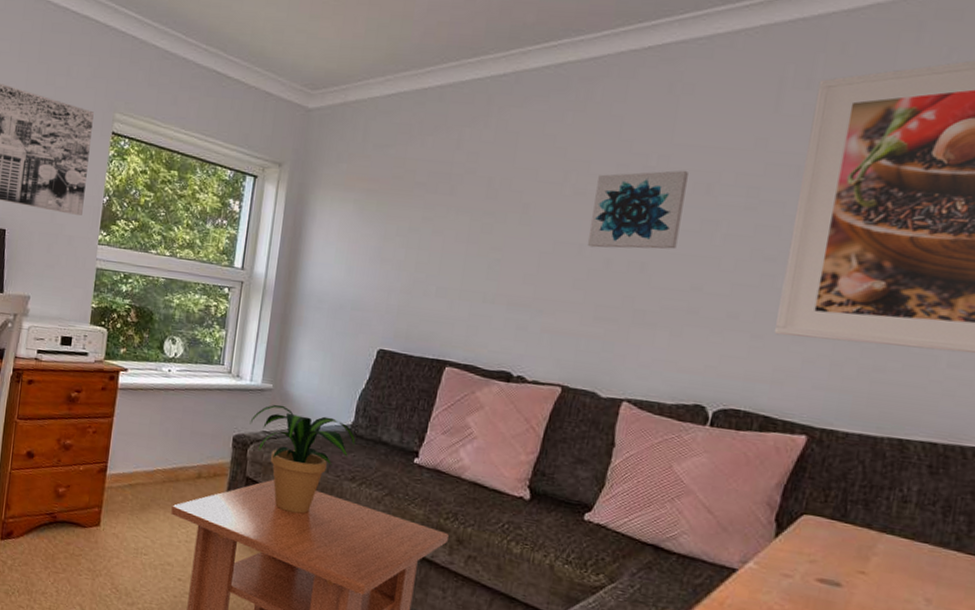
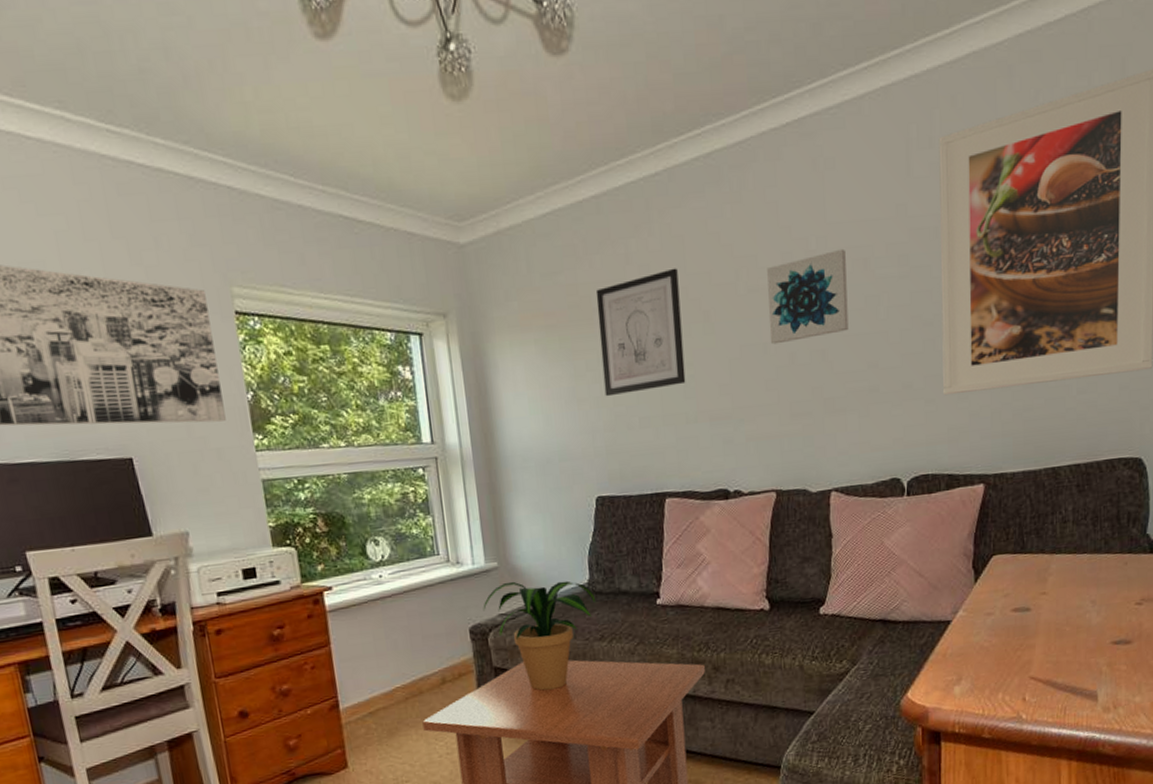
wall art: none [408,159,506,266] -> present [595,268,686,397]

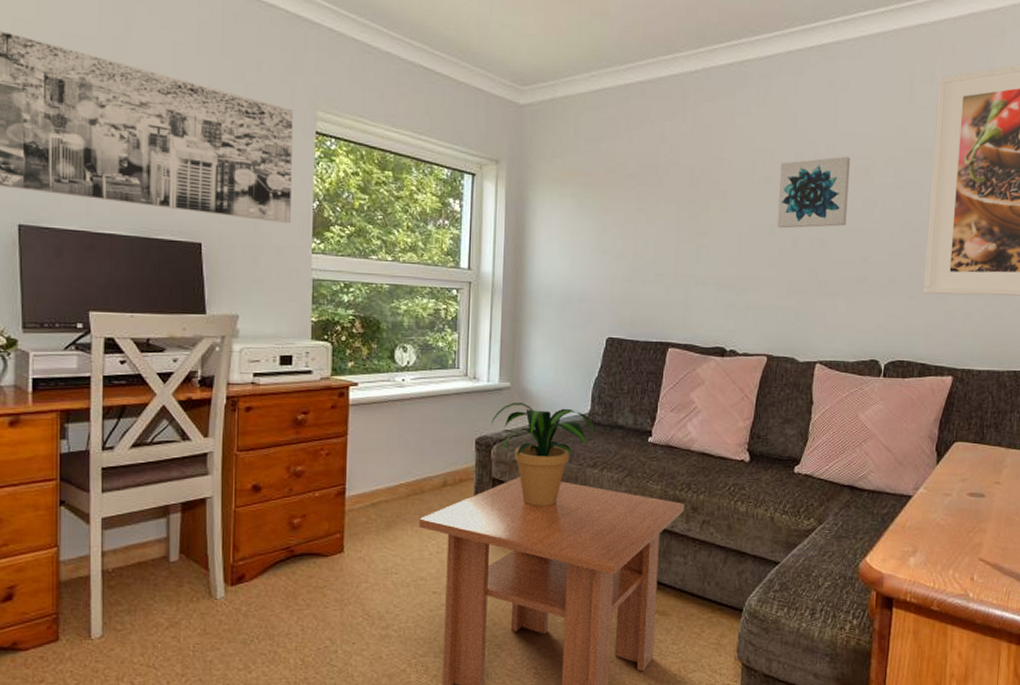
wall art: present [595,268,686,397] -> none [627,151,704,252]

